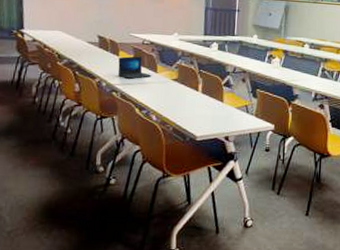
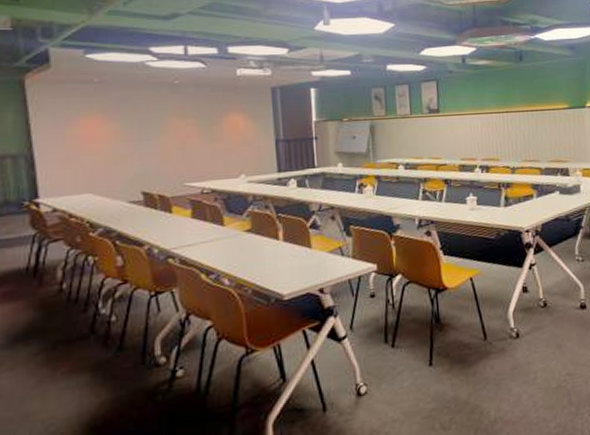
laptop: present [117,56,152,79] -> none [172,209,218,239]

